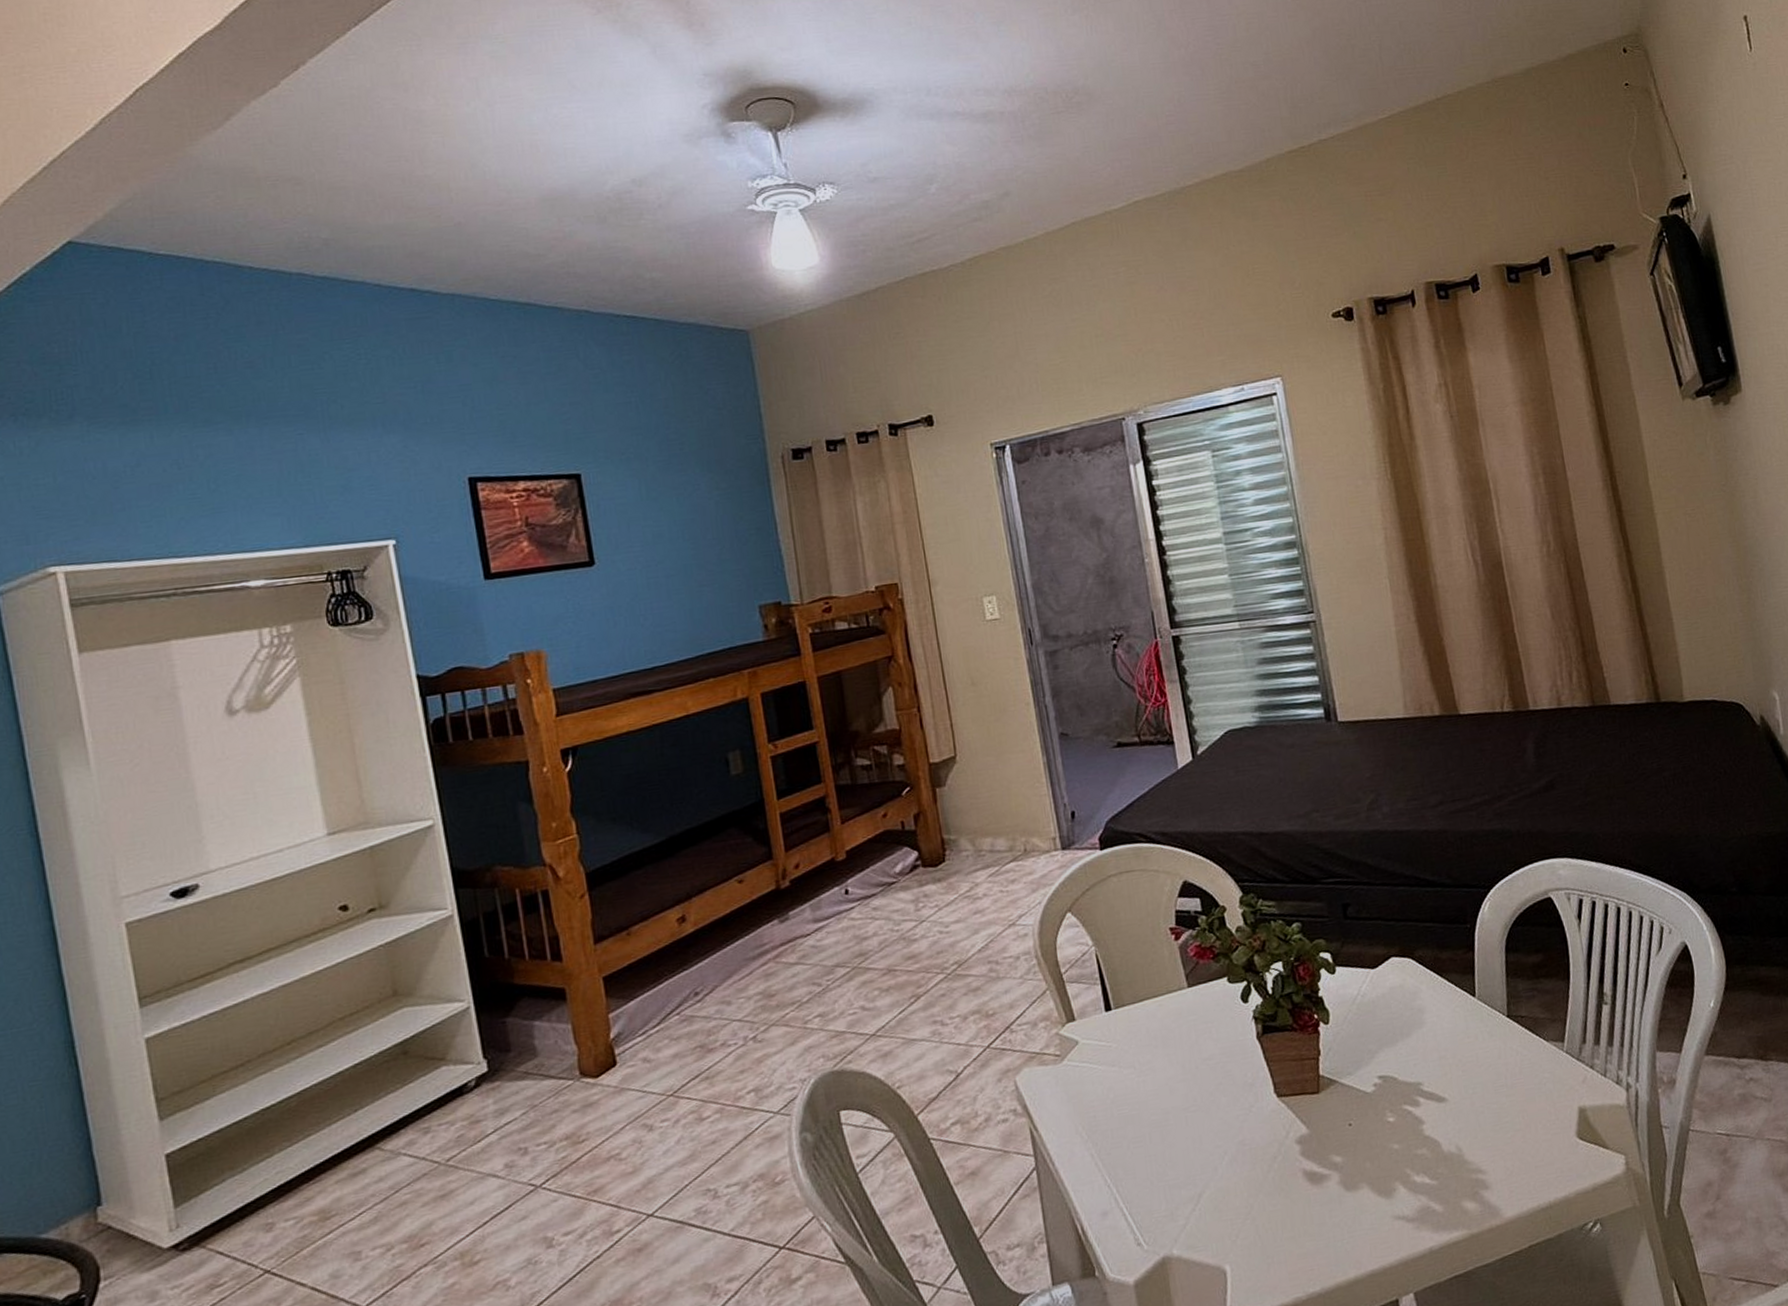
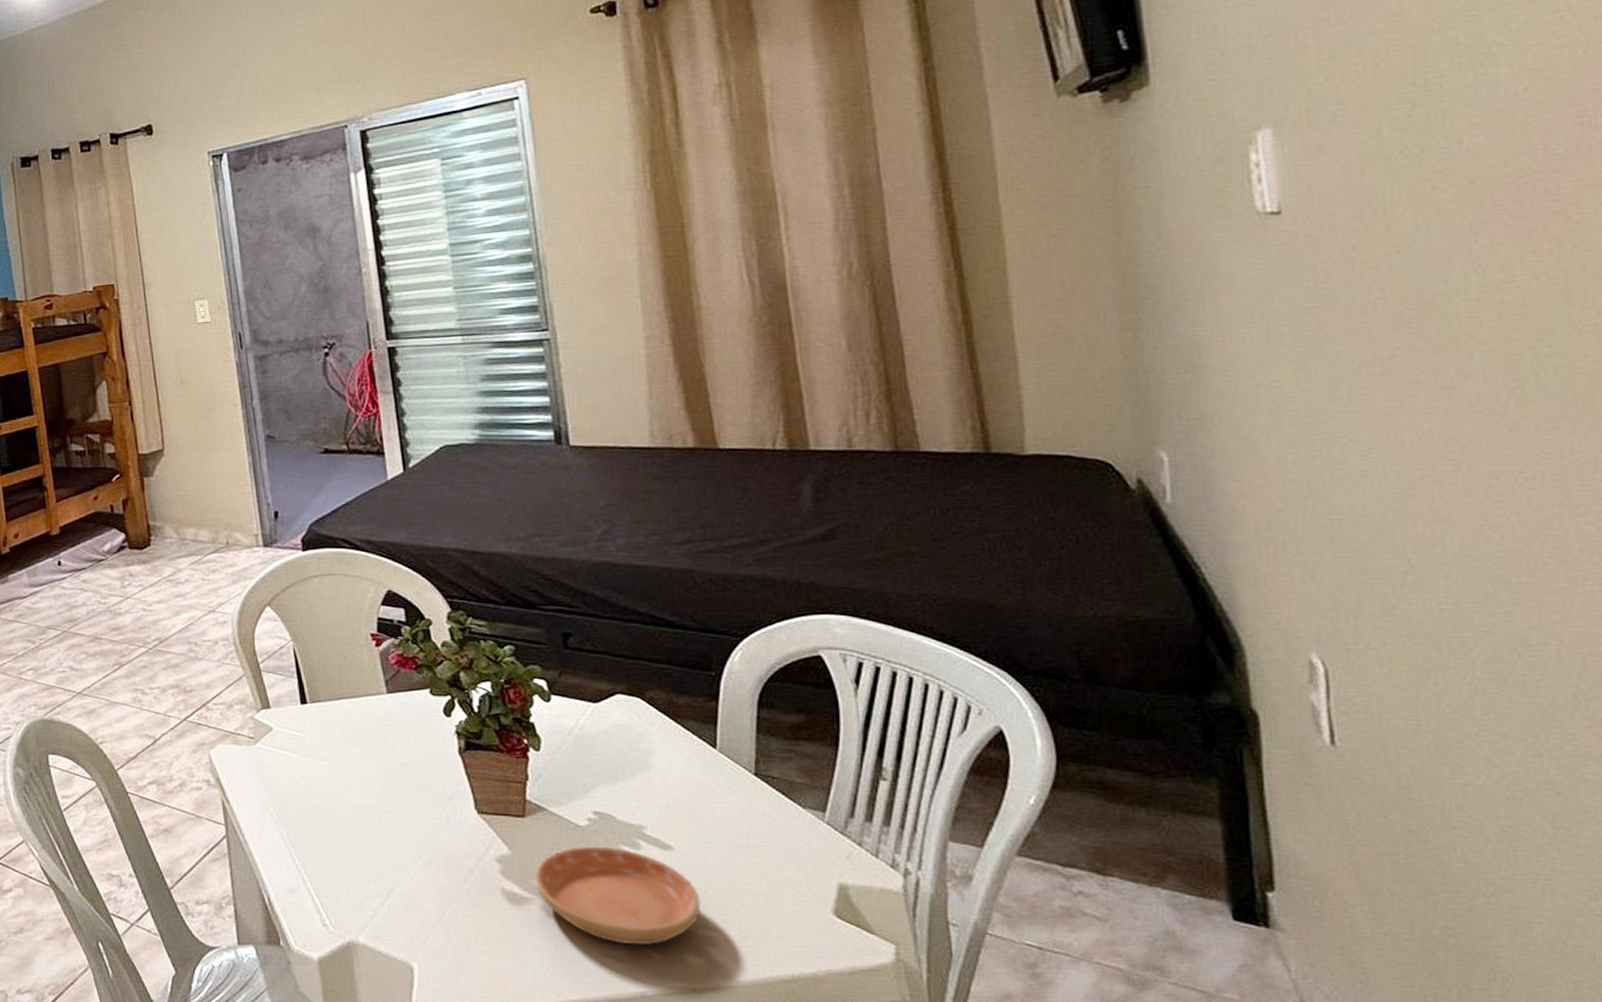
saucer: none [1331,1108,1473,1204] -> present [535,846,701,946]

